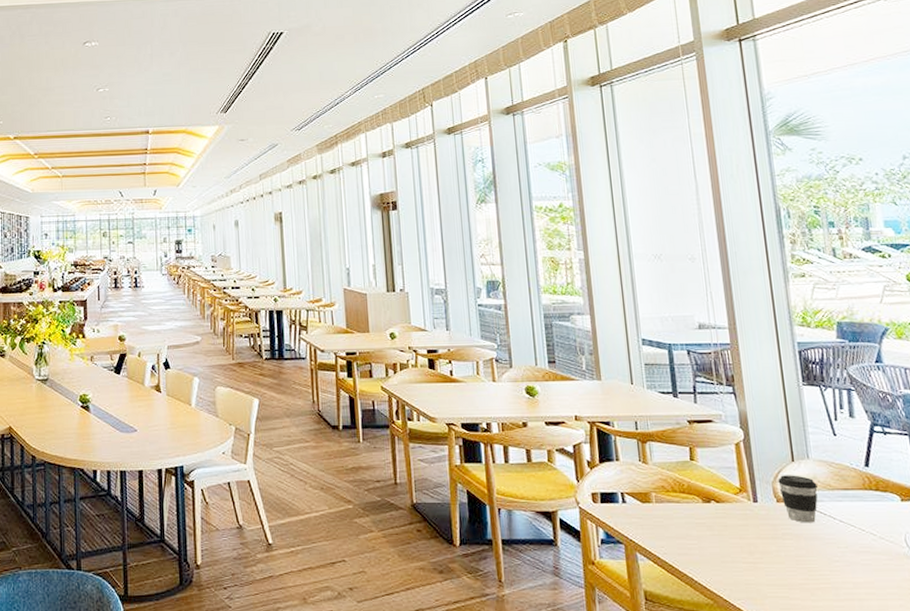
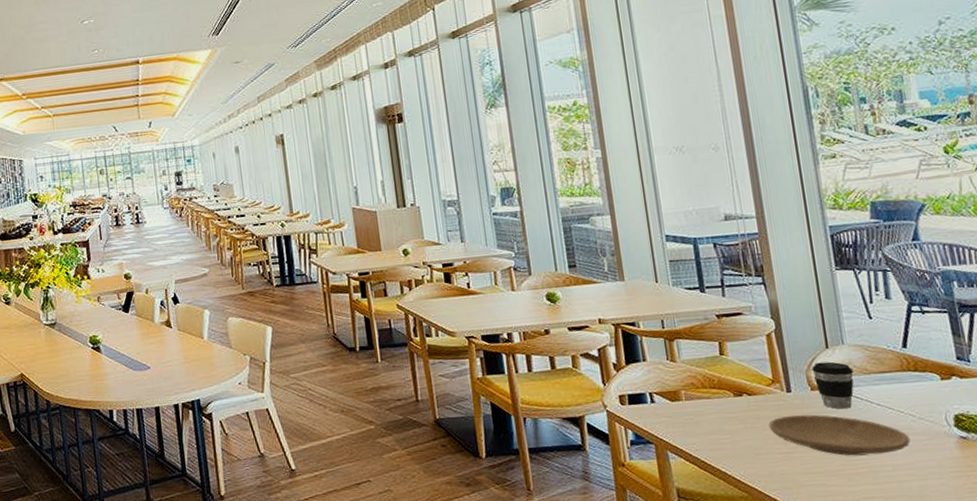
plate: none [735,526,871,571] -> present [768,414,911,456]

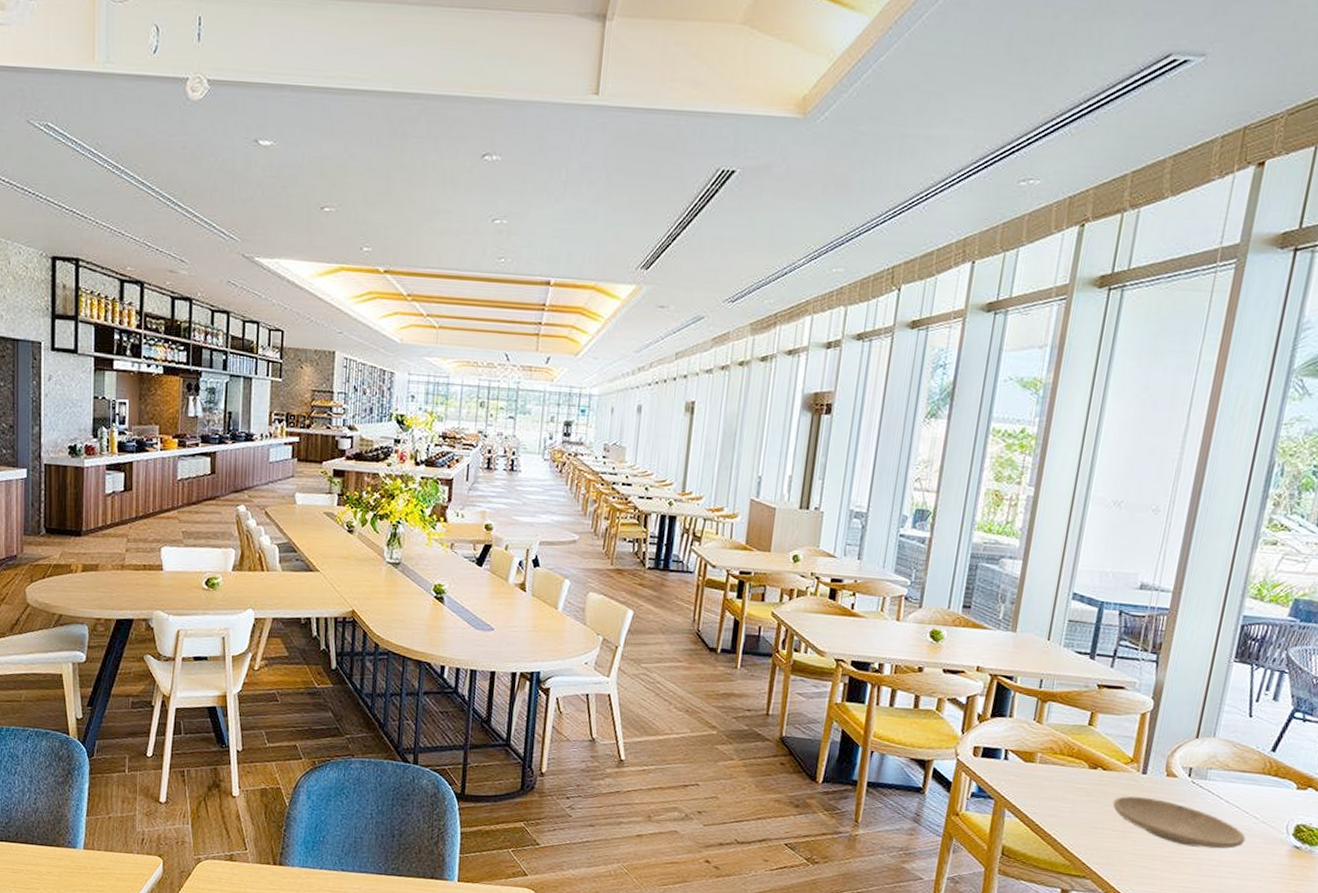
coffee cup: present [811,361,854,410] -> none [1173,750,1215,801]

